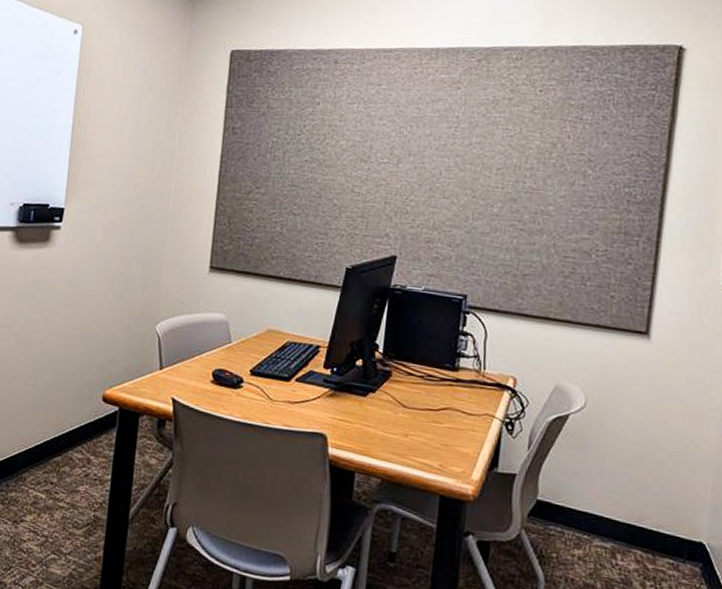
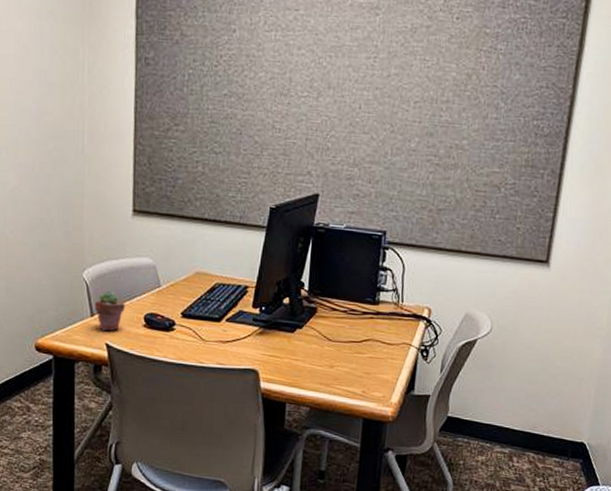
potted succulent: none [164,344,195,386] -> present [94,290,125,331]

